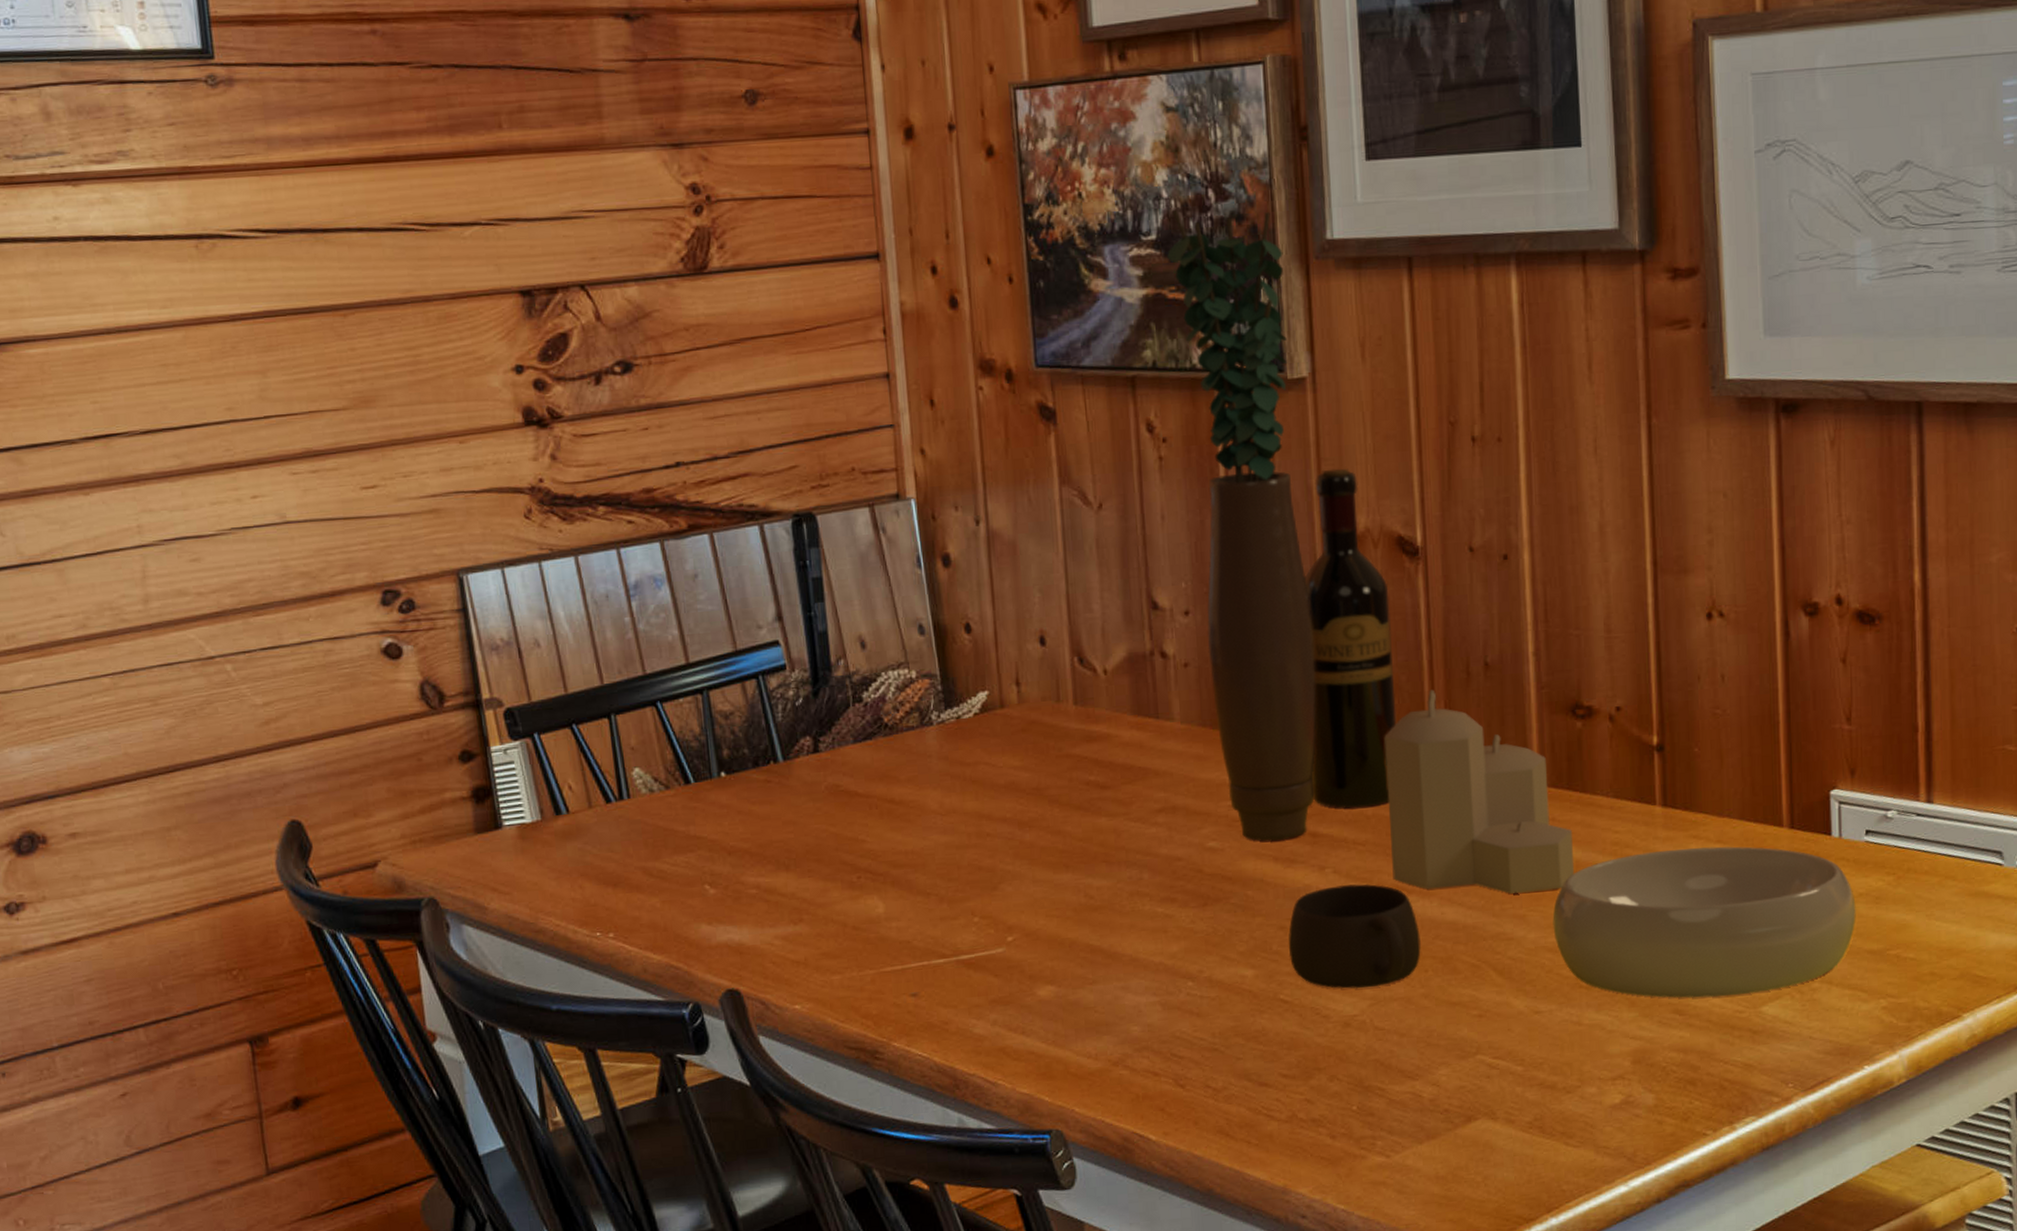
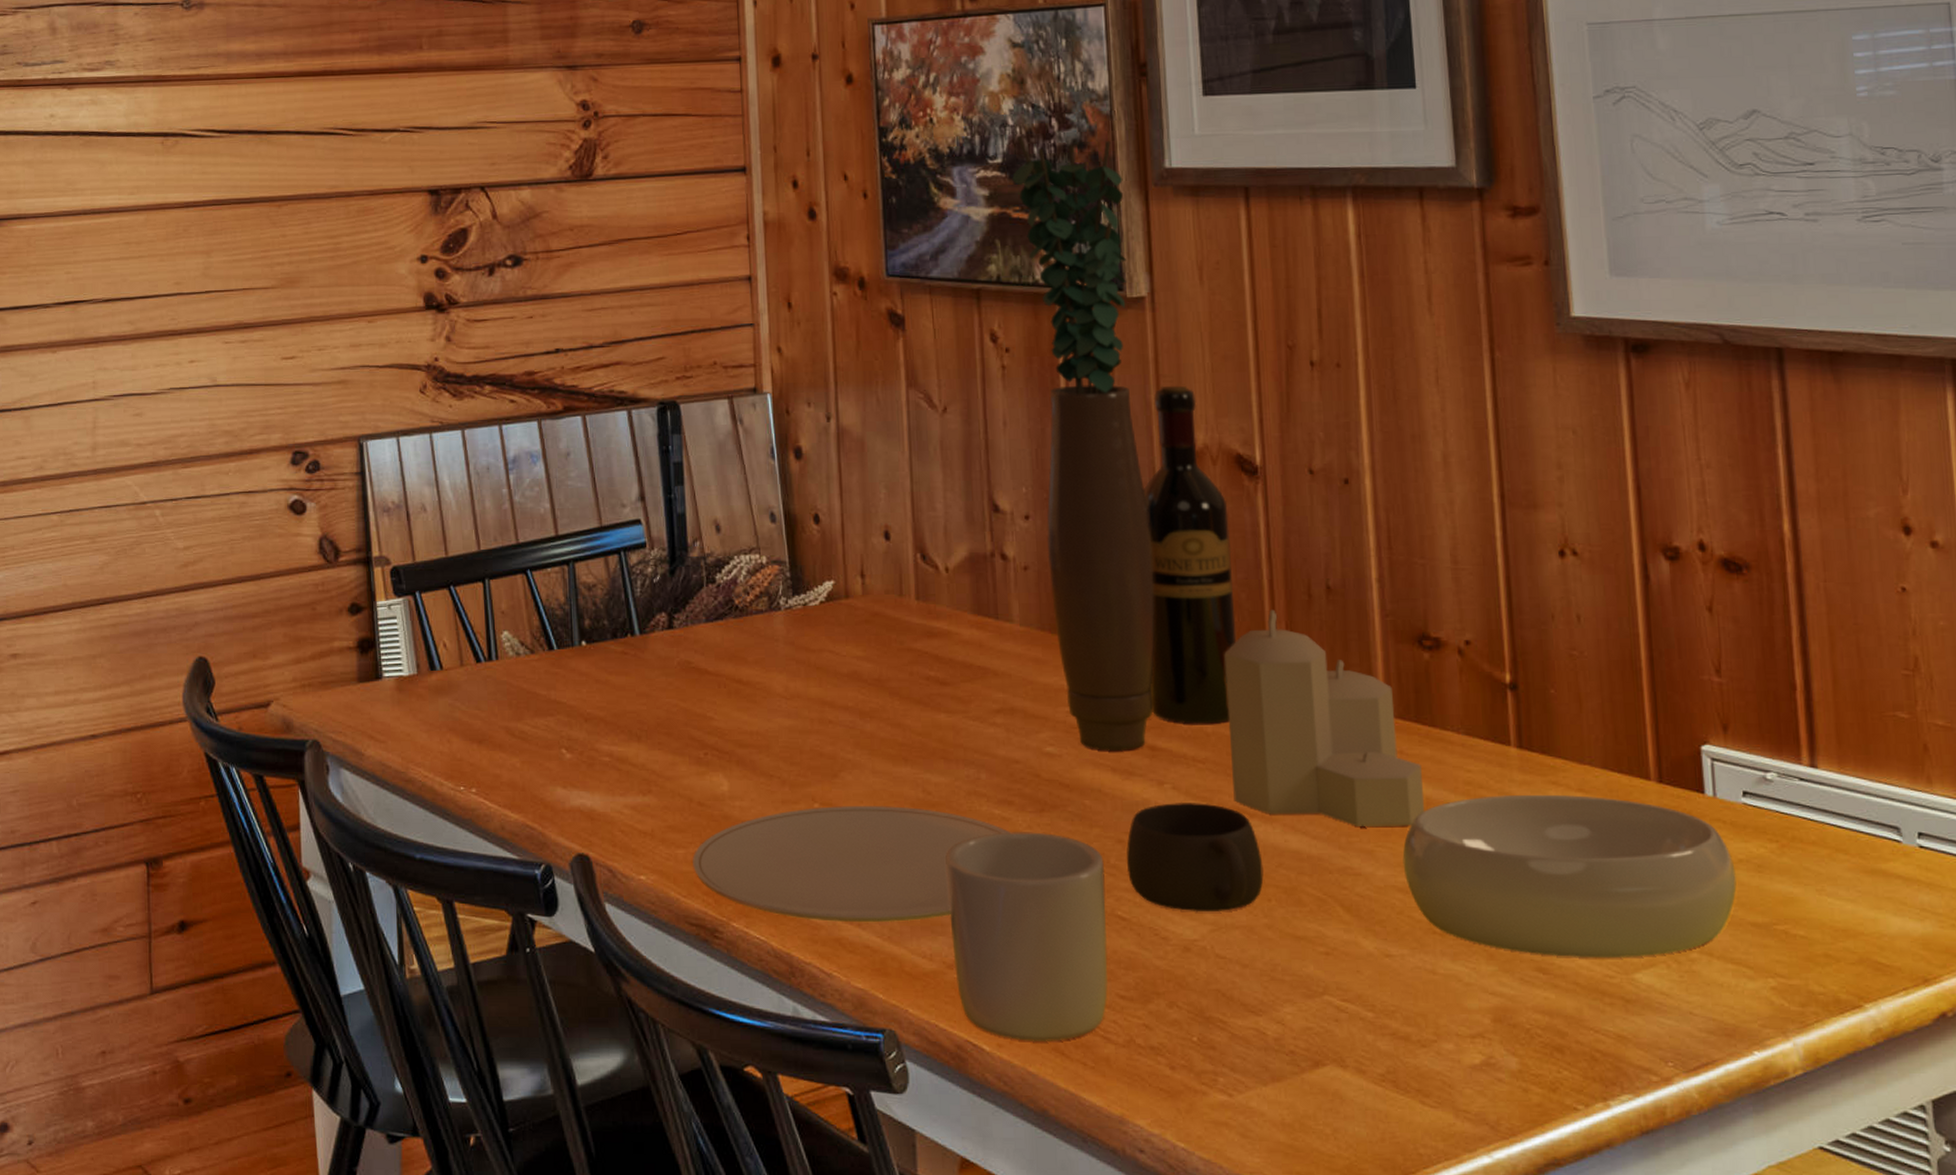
plate: none [849,913,1174,1032] -> present [693,806,1011,922]
mug: none [1109,926,1272,1127] -> present [945,832,1109,1043]

